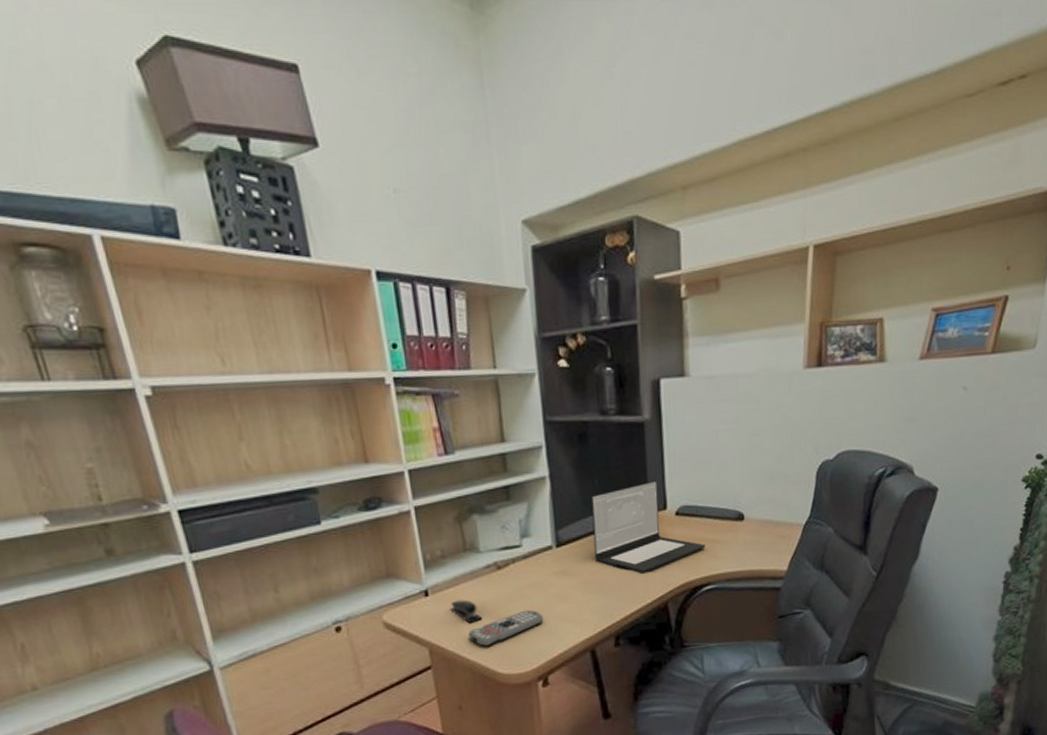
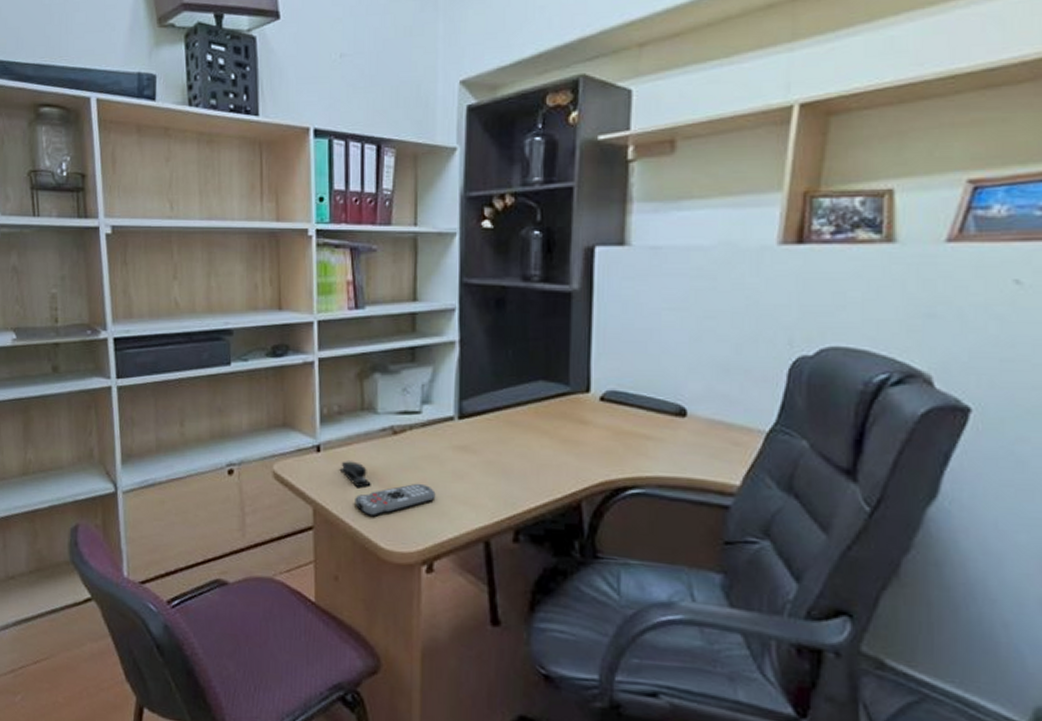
laptop: present [590,480,706,574] -> none [500,358,634,463]

